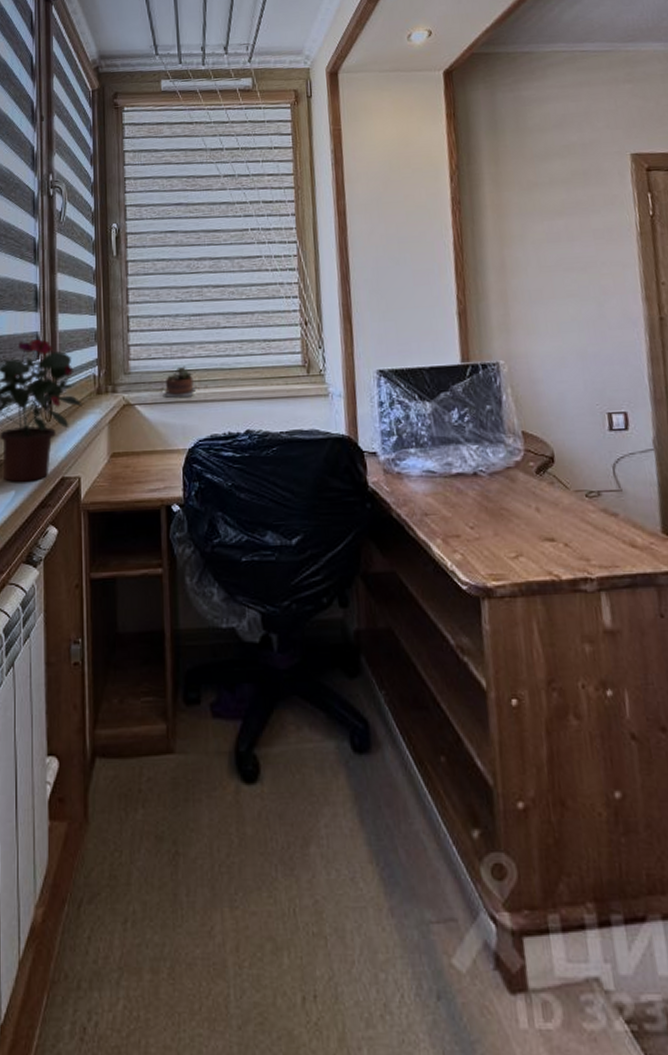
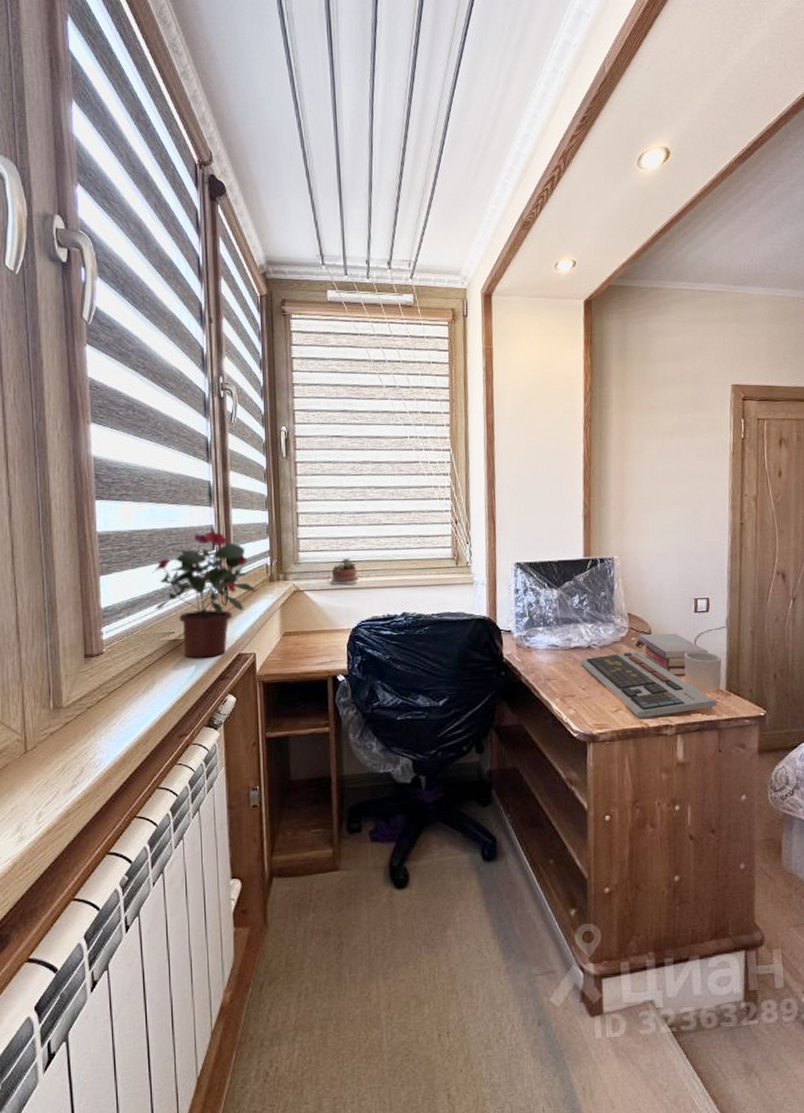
computer keyboard: none [464,479,652,569] -> present [580,651,717,719]
books: none [537,457,632,513] -> present [637,633,708,676]
mug: none [600,480,655,537] -> present [683,651,722,694]

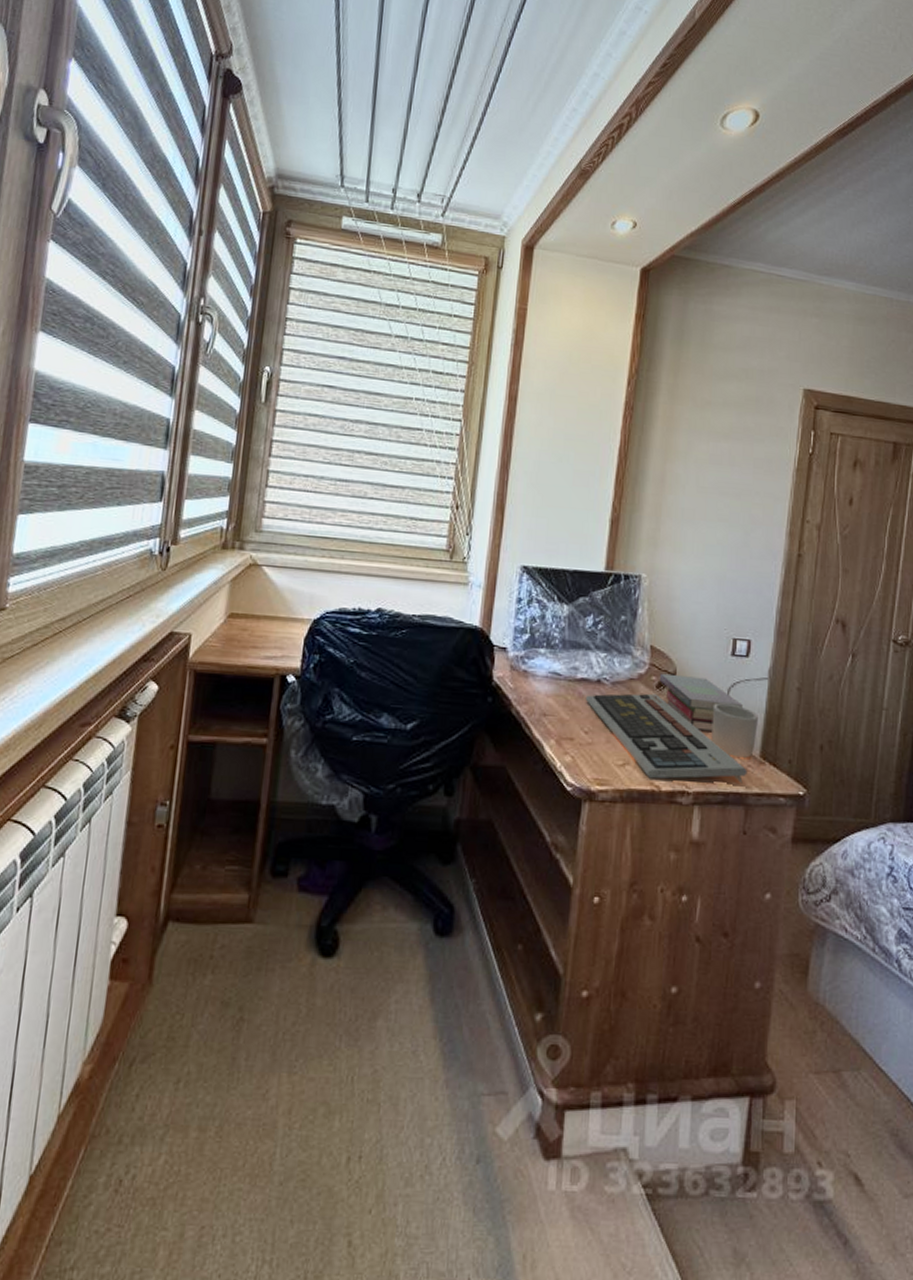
potted flower: present [152,532,256,658] -> none [78,479,204,632]
succulent plant: present [329,557,360,585] -> none [294,532,332,567]

